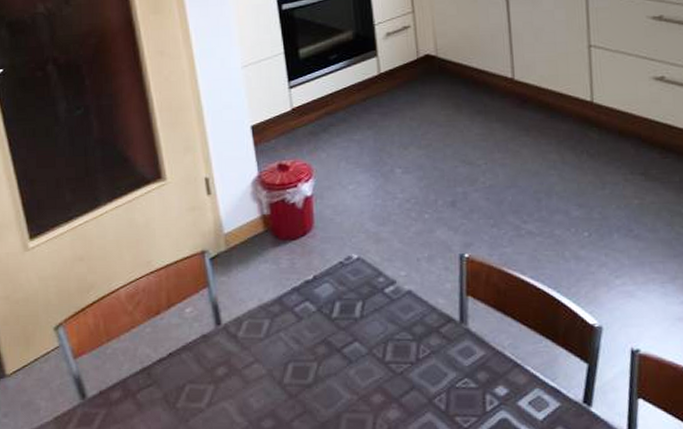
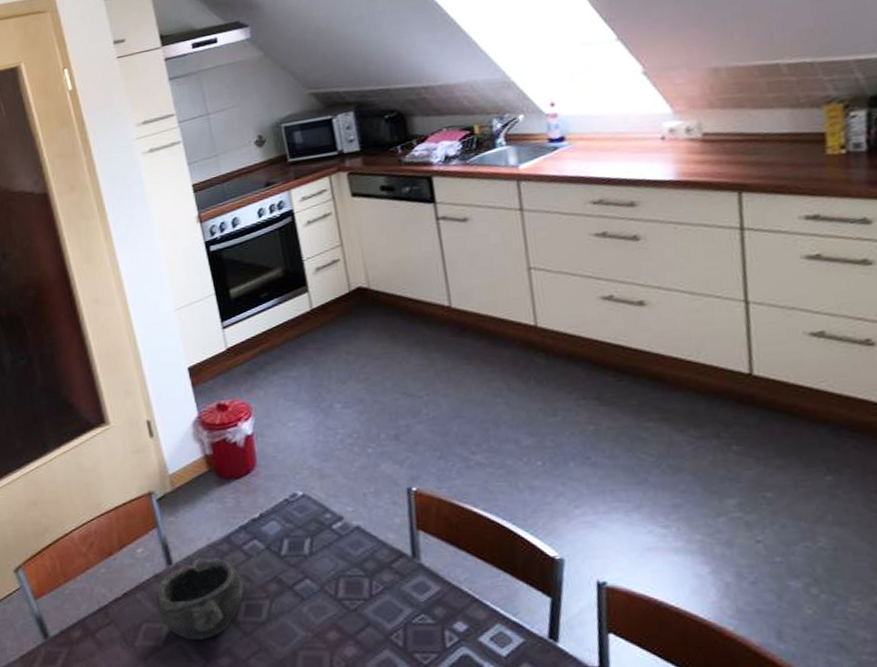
bowl: none [201,320,292,401] -> present [155,559,244,640]

